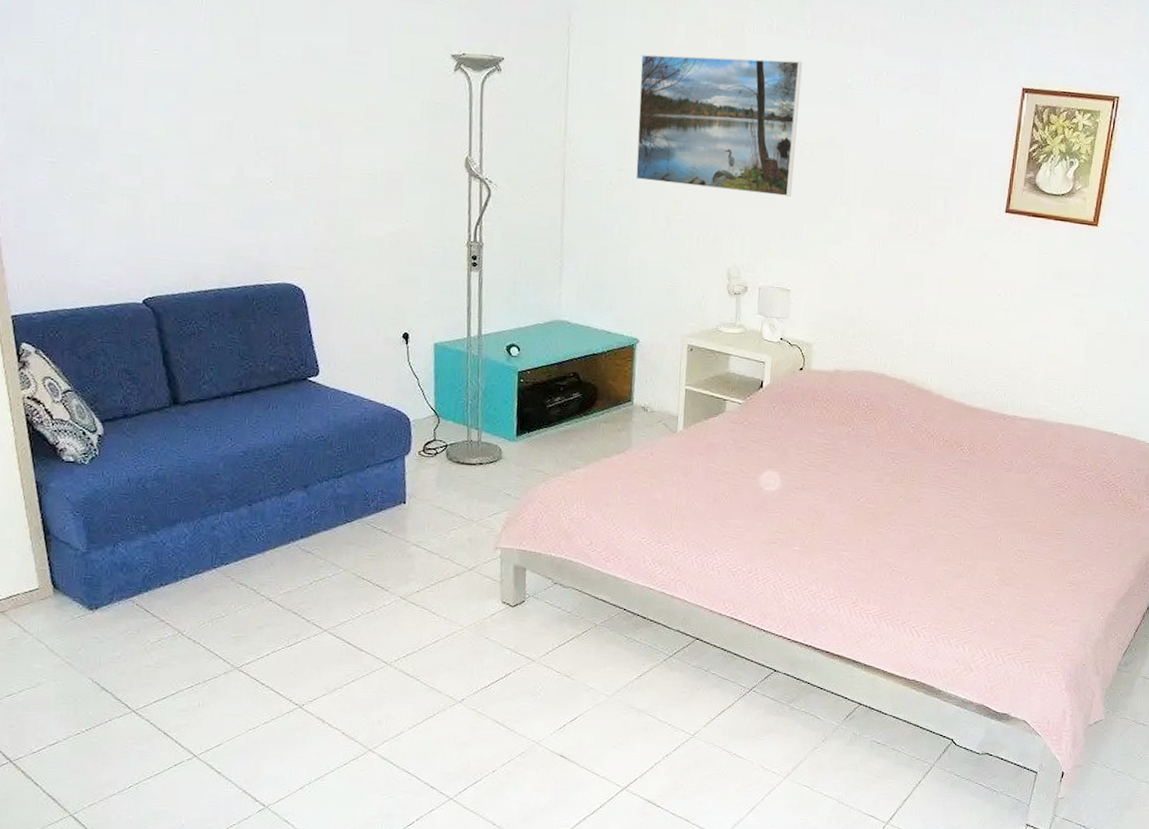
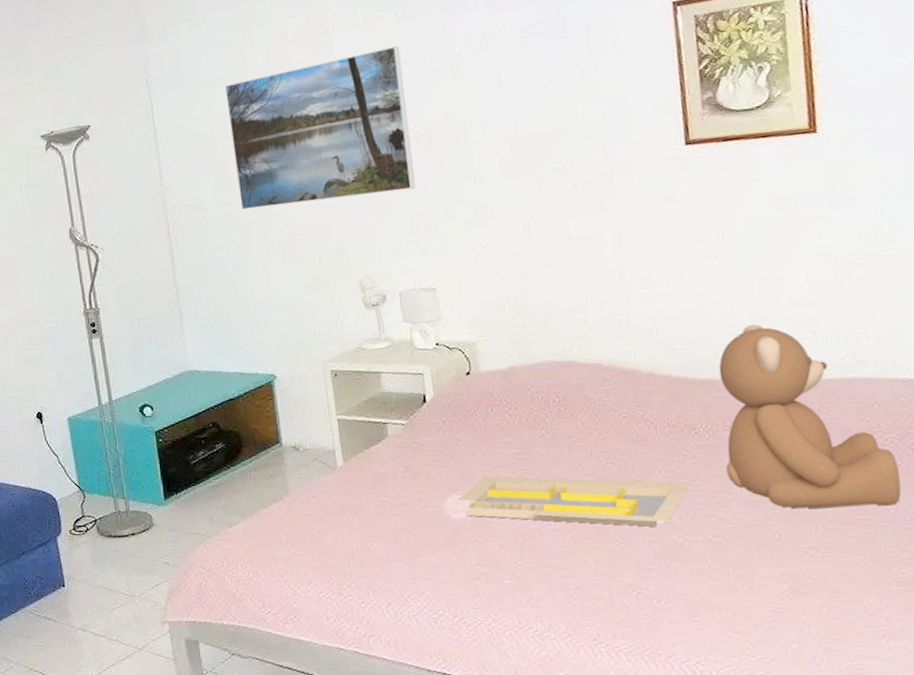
serving tray: none [772,458,949,518] -> present [459,475,691,527]
teddy bear: none [976,370,1091,526] -> present [718,324,902,509]

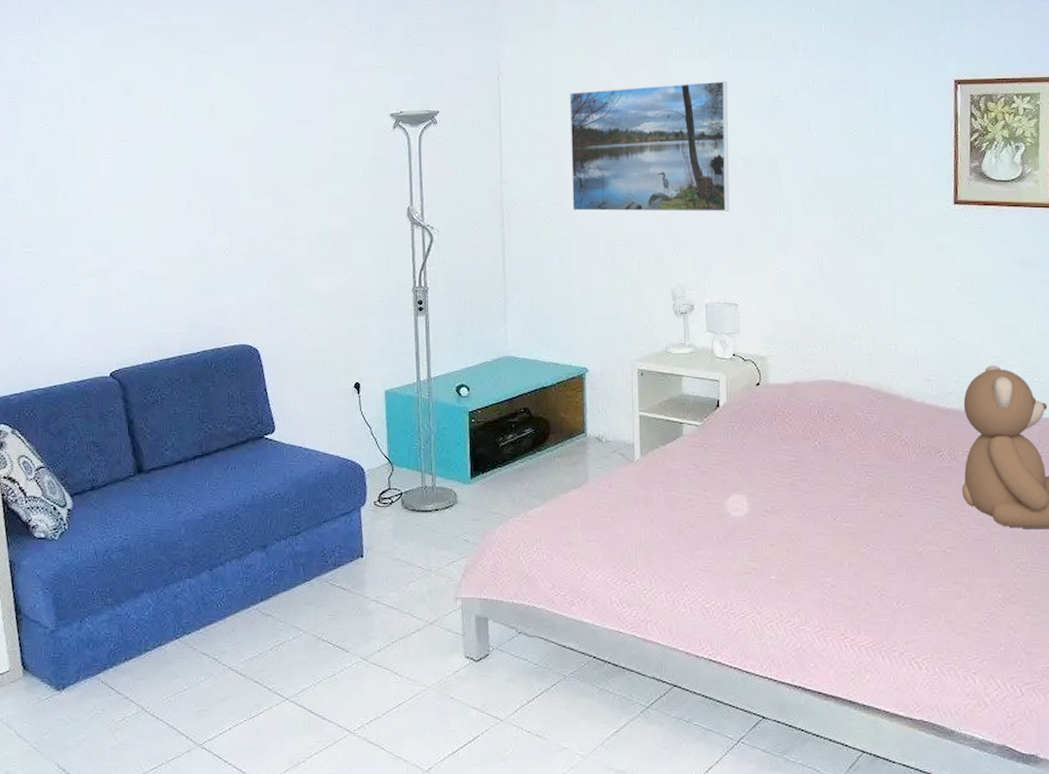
serving tray: present [459,475,691,527] -> none [739,478,933,535]

